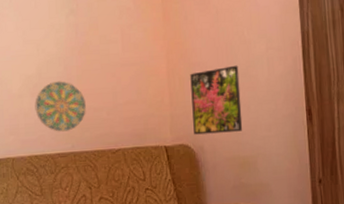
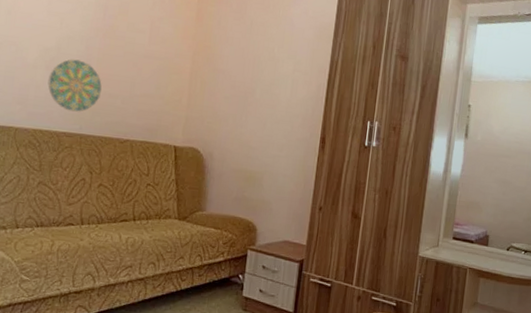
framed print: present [190,65,243,135] -> none [206,79,263,146]

